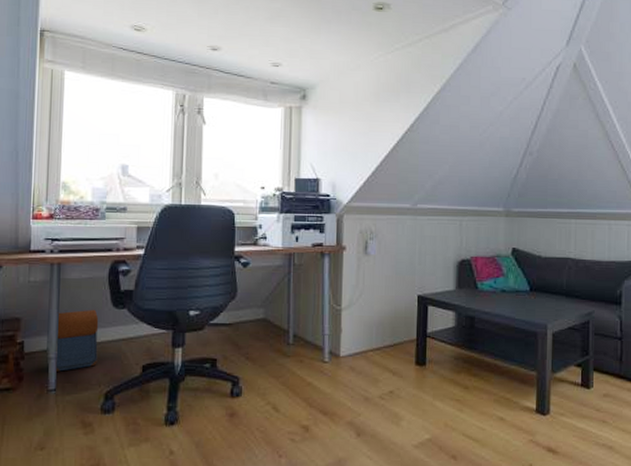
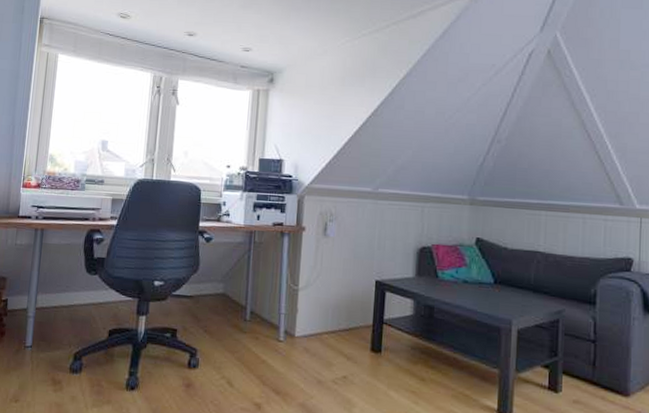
backpack: present [57,309,99,372] -> none [34,273,73,330]

